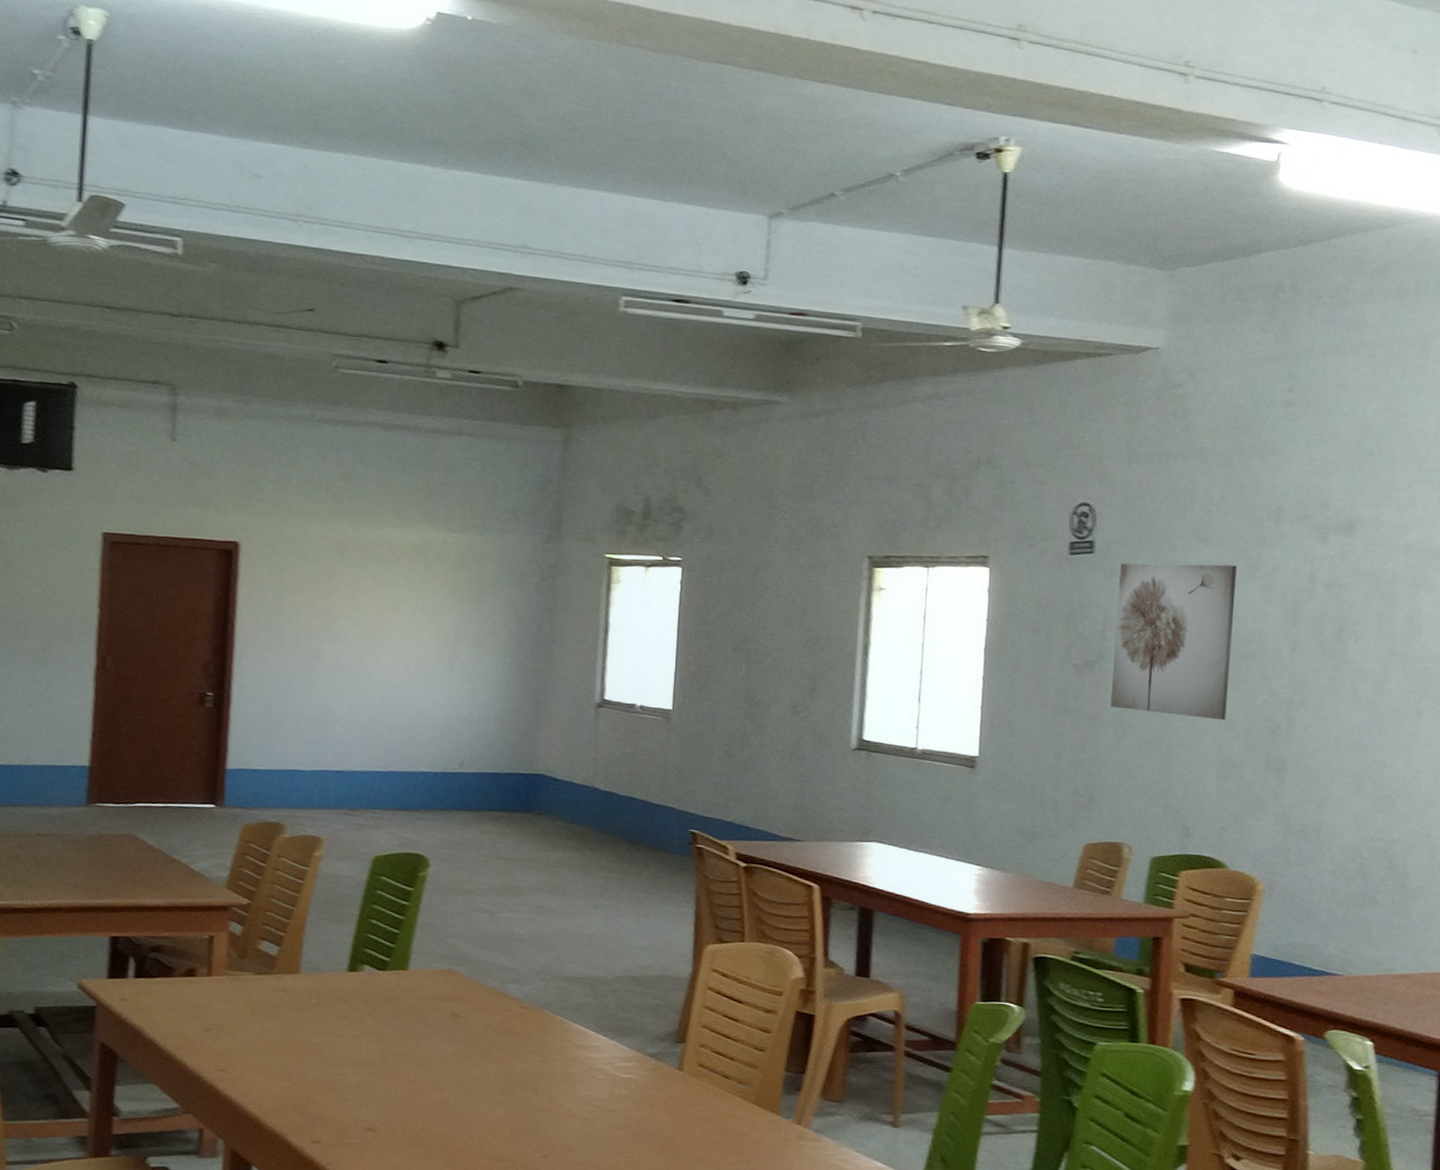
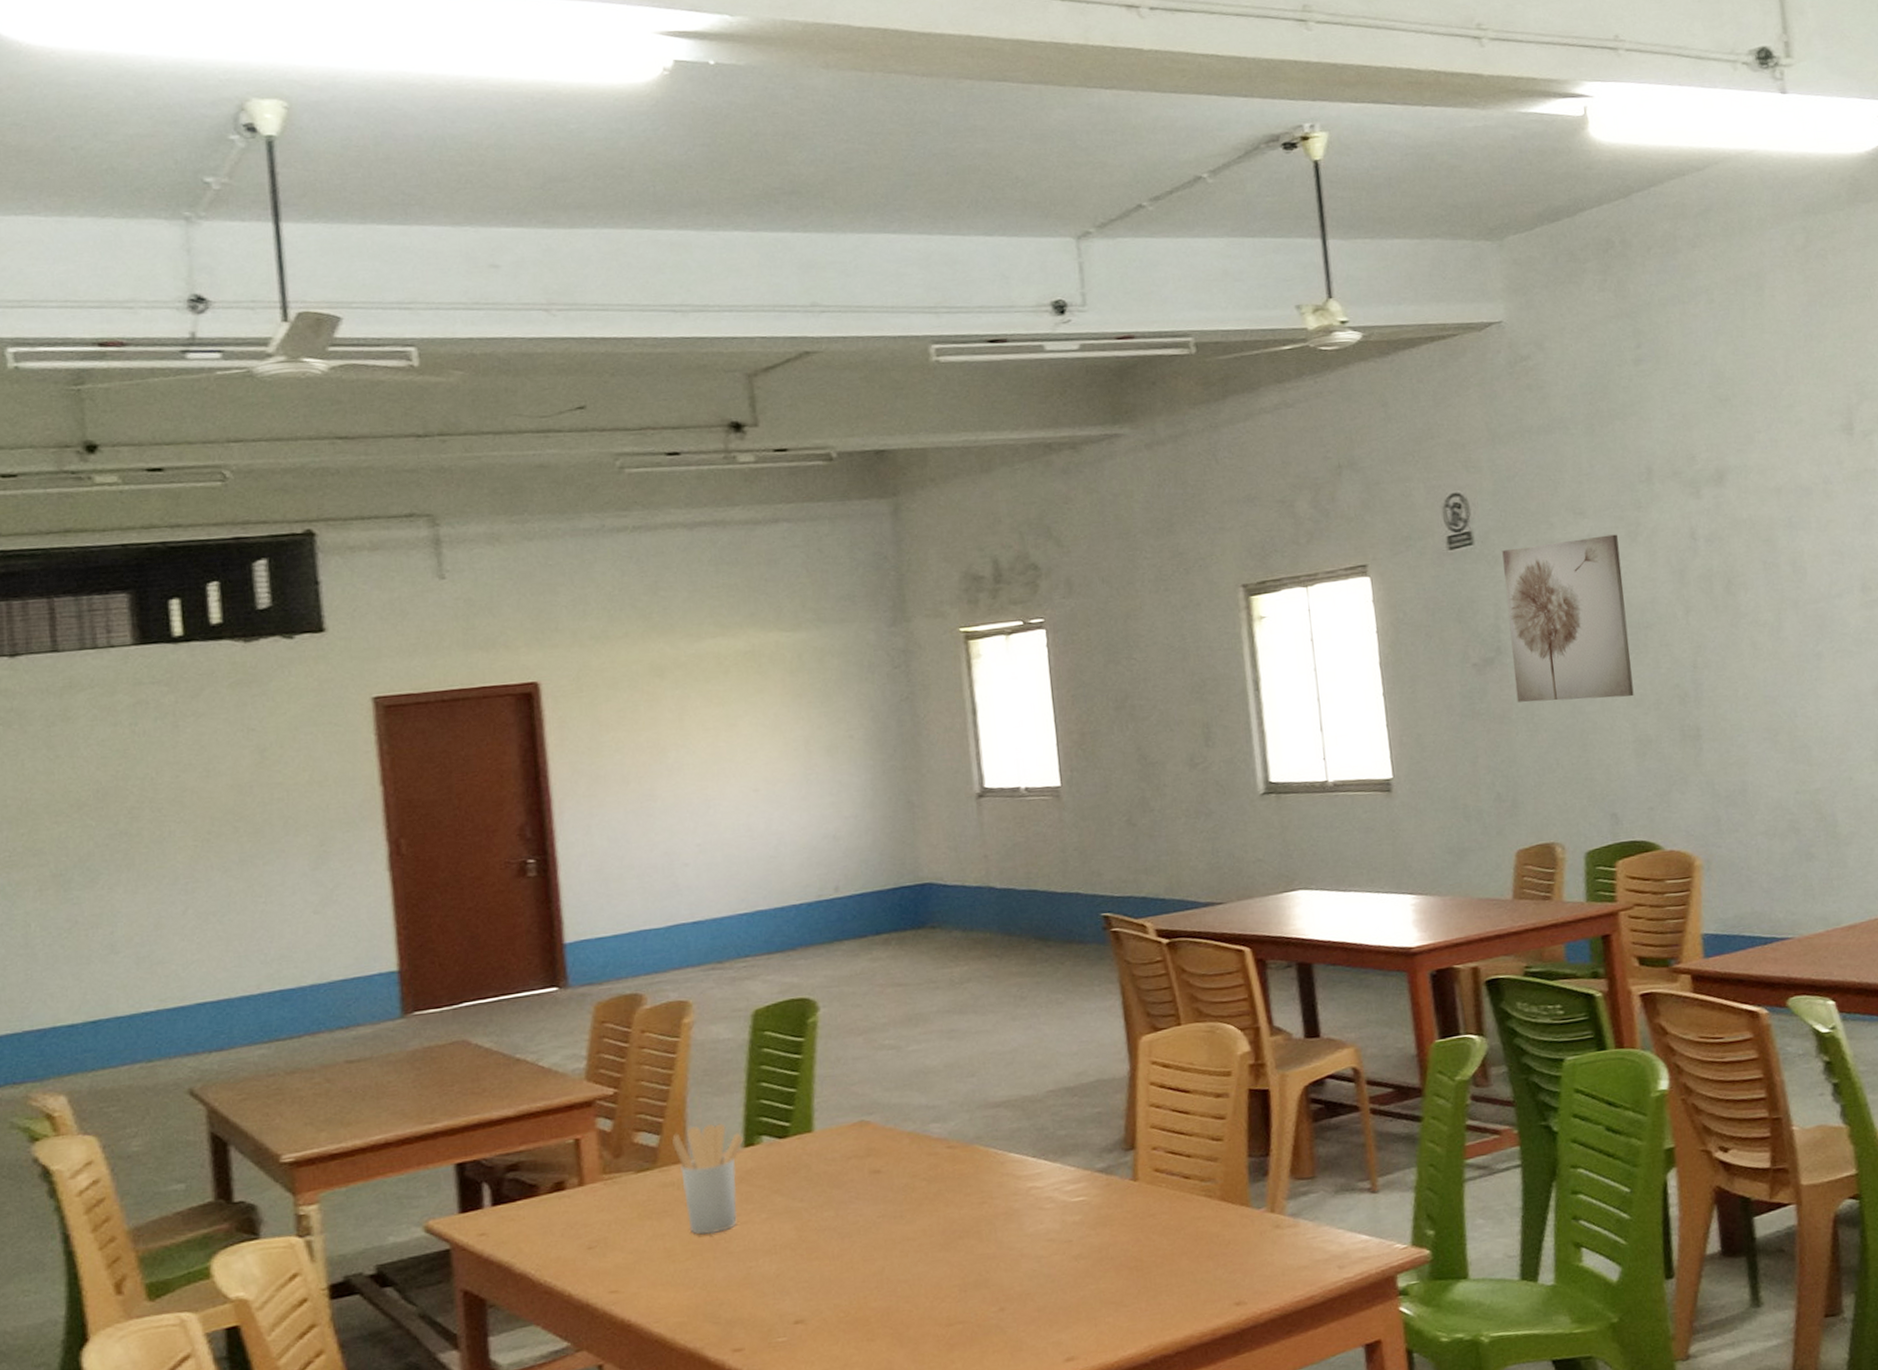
utensil holder: none [289,945,349,1040] -> present [672,1123,744,1235]

